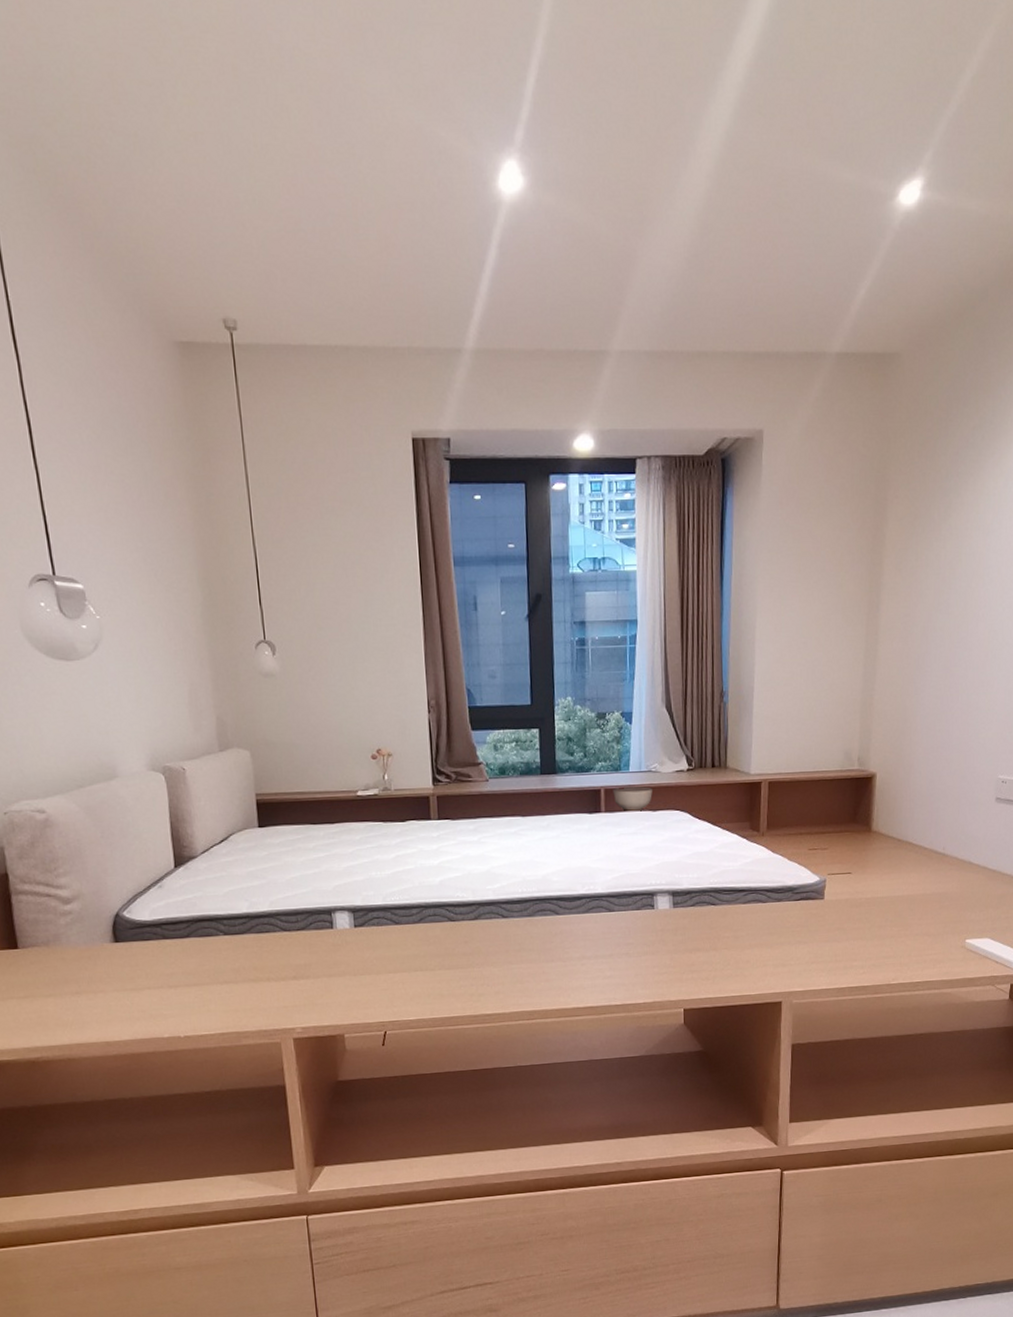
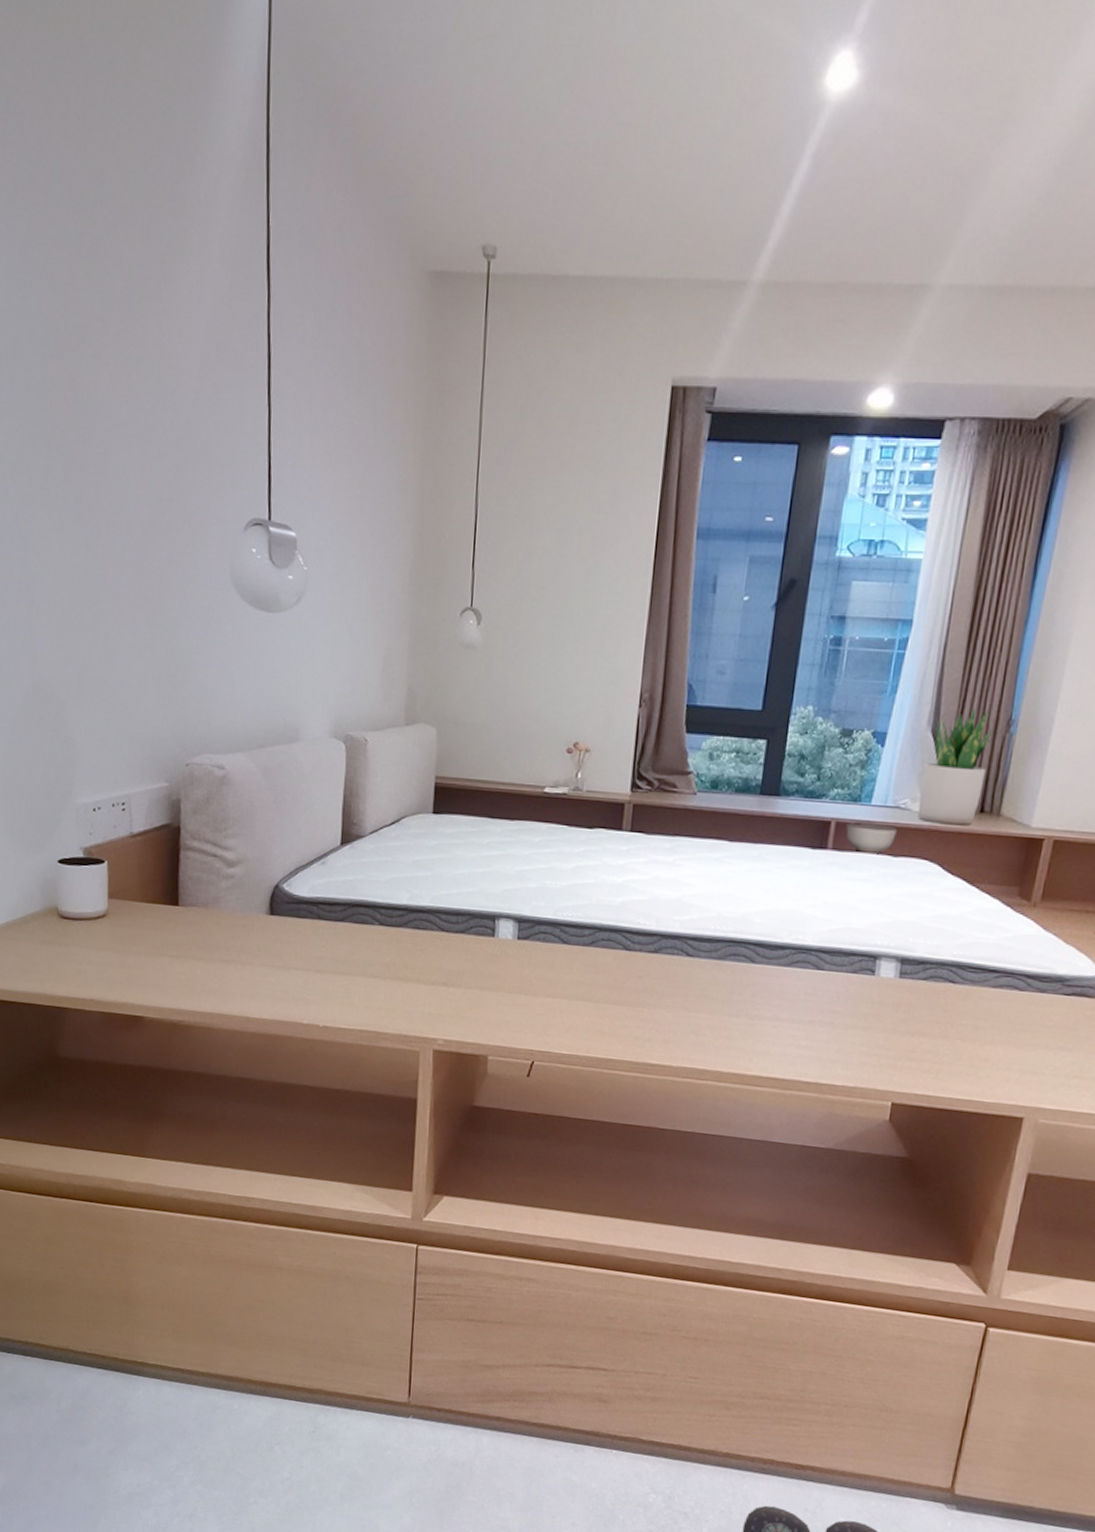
planter: none [664,685,711,781] -> present [917,708,992,826]

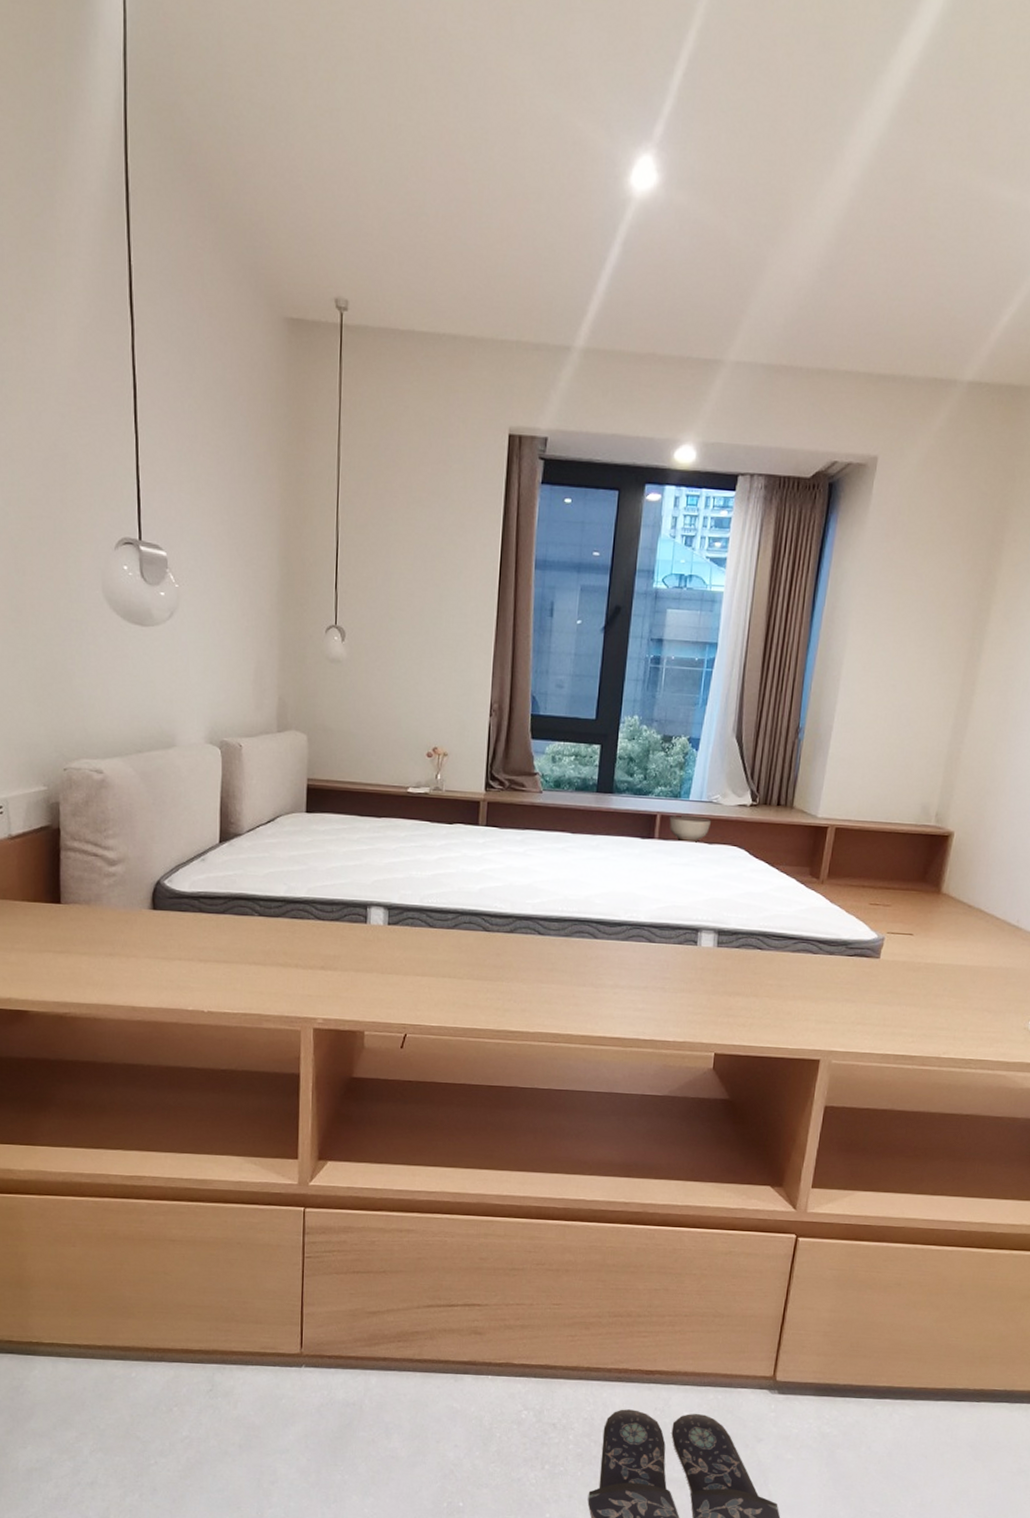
planter: present [917,708,992,826] -> none [727,718,784,817]

